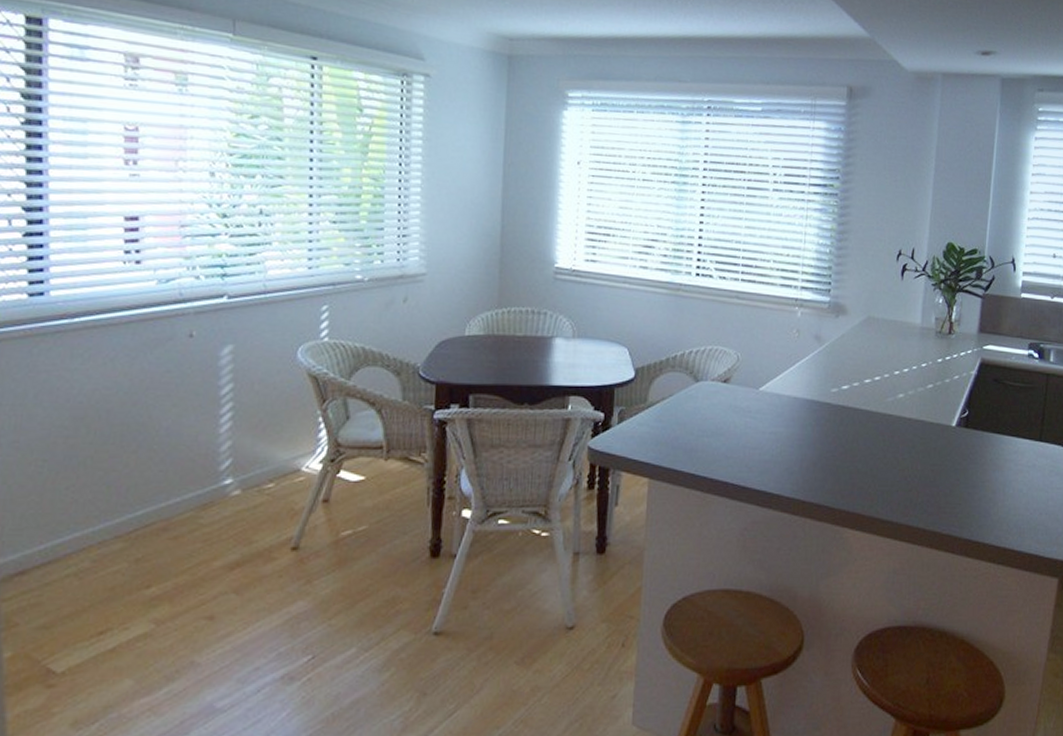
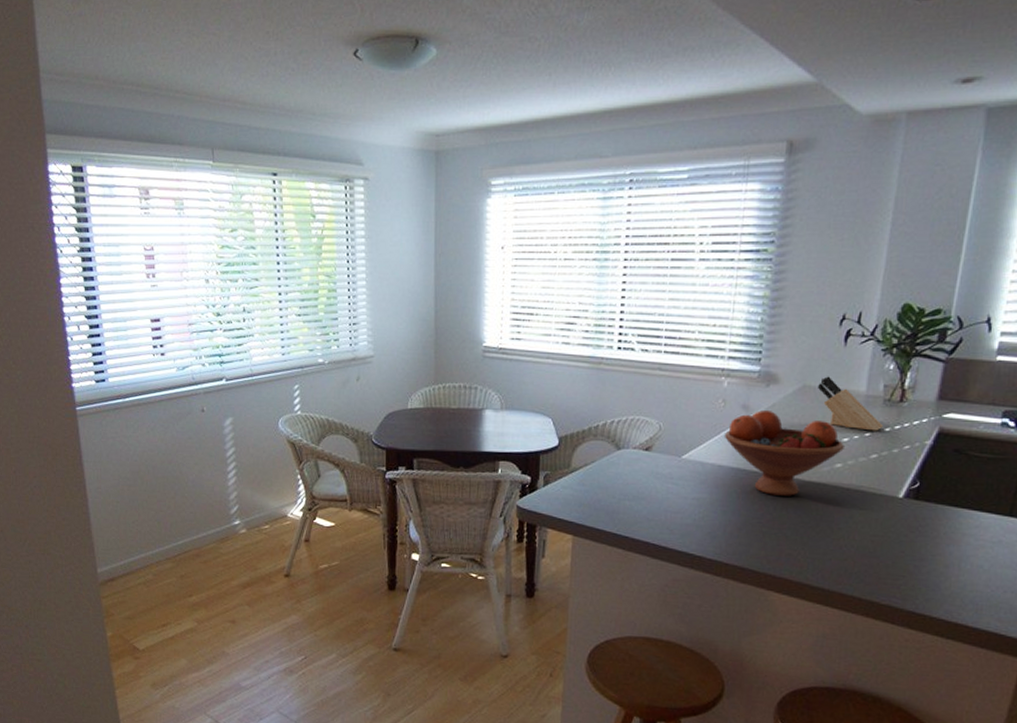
fruit bowl: none [798,341,905,428] -> present [724,410,844,496]
knife block: none [881,308,937,362] -> present [818,376,884,431]

